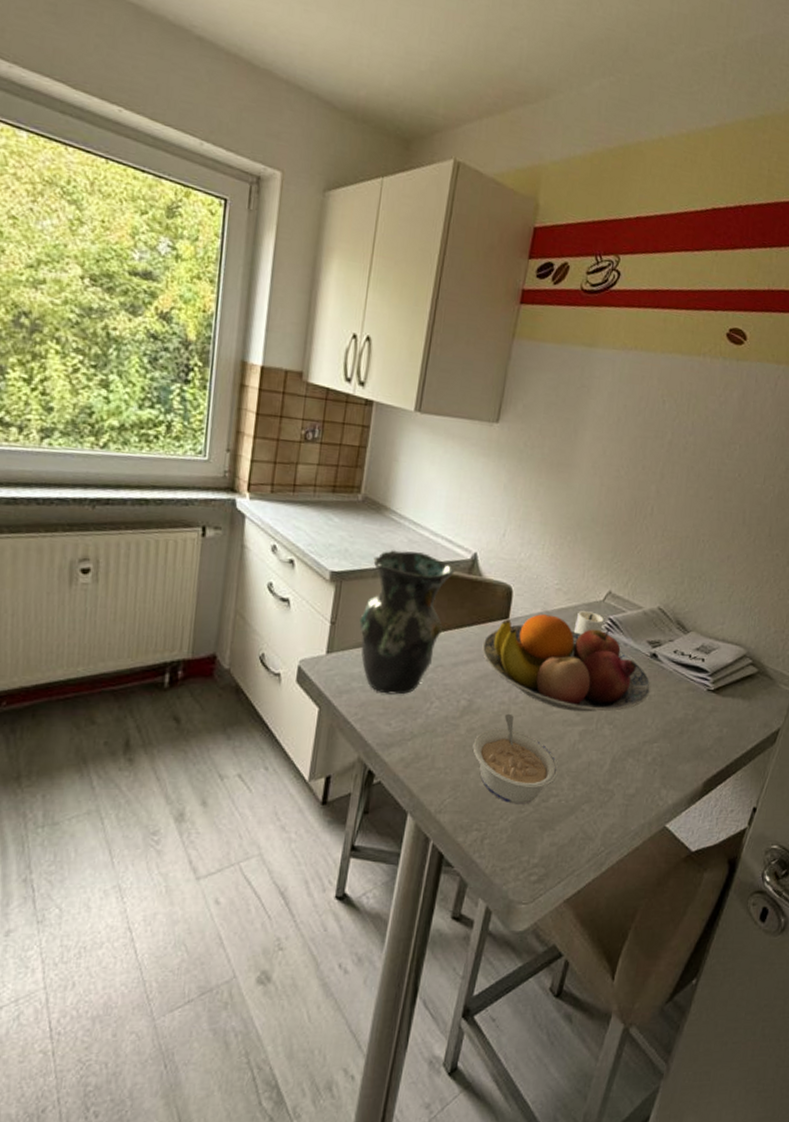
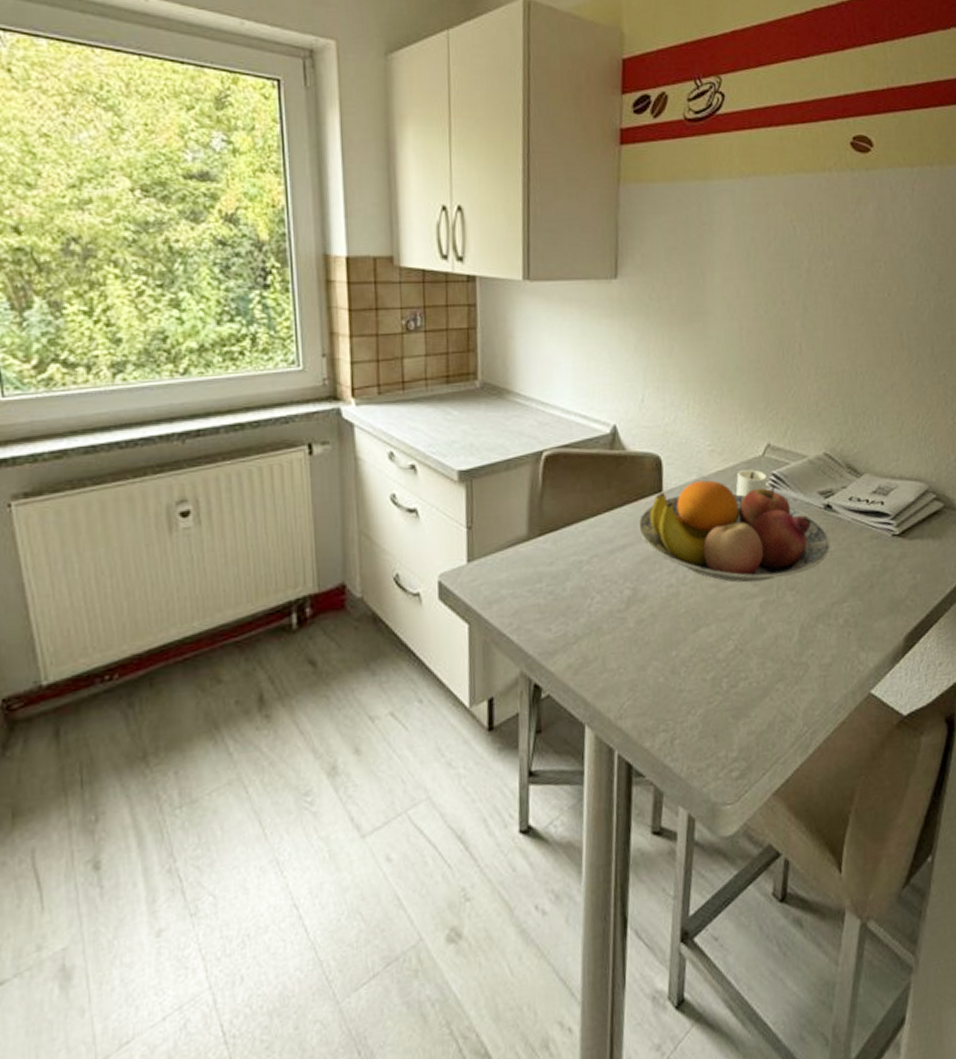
vase: present [359,550,455,695] -> none [498,434,595,597]
legume: present [473,713,559,804] -> none [645,596,744,696]

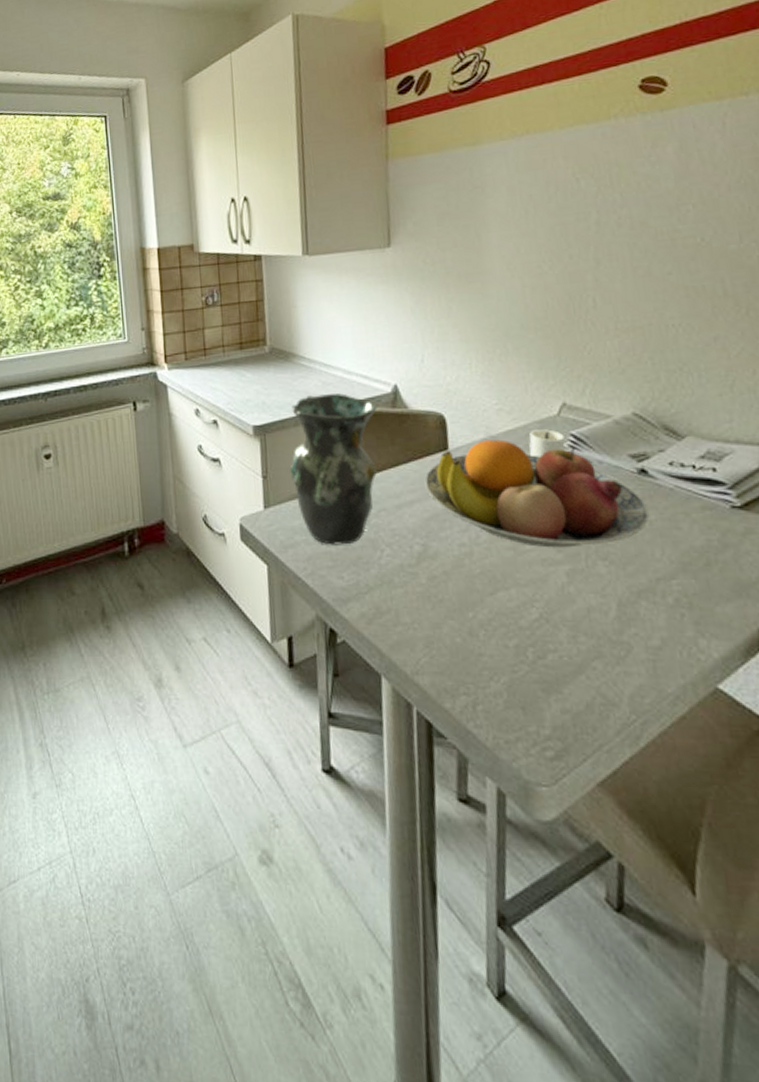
vase: none [498,434,595,597] -> present [290,393,378,545]

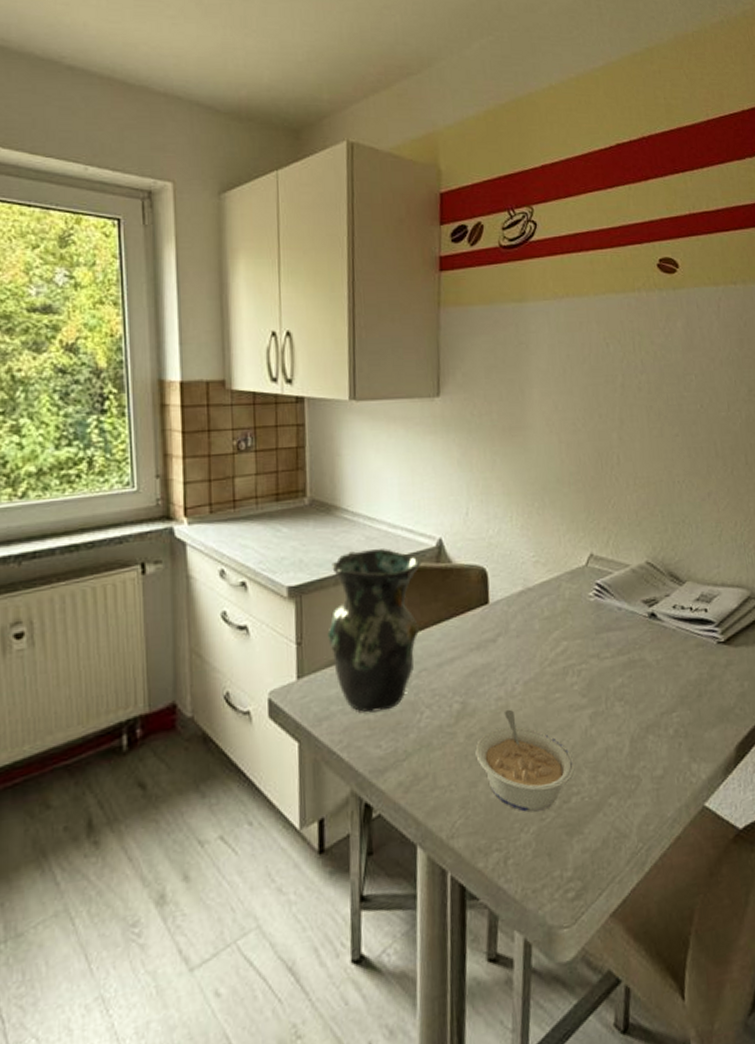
fruit bowl: present [424,439,650,548] -> none [465,591,657,694]
legume: none [438,556,551,663] -> present [475,709,575,813]
candle: present [529,429,566,458] -> none [561,579,592,607]

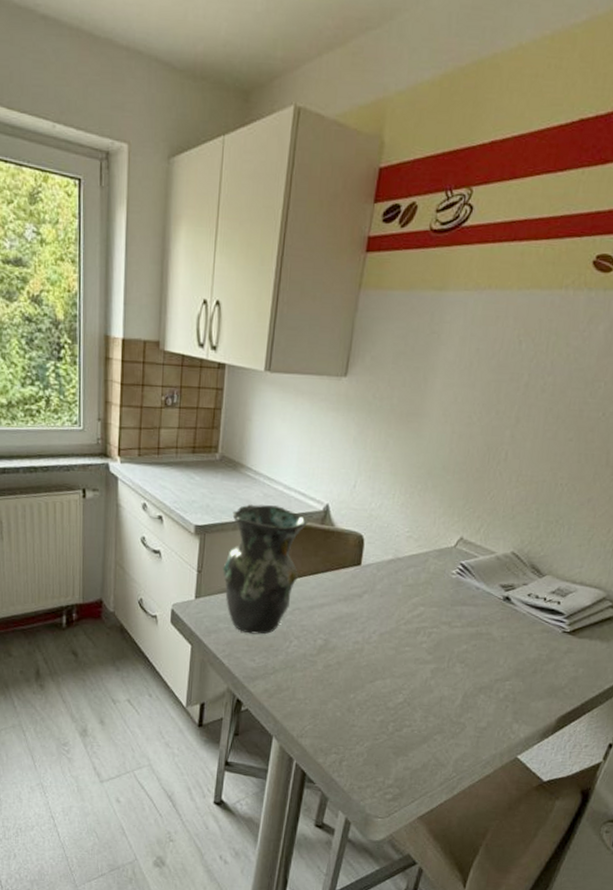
legume: present [475,709,575,813] -> none [330,652,411,733]

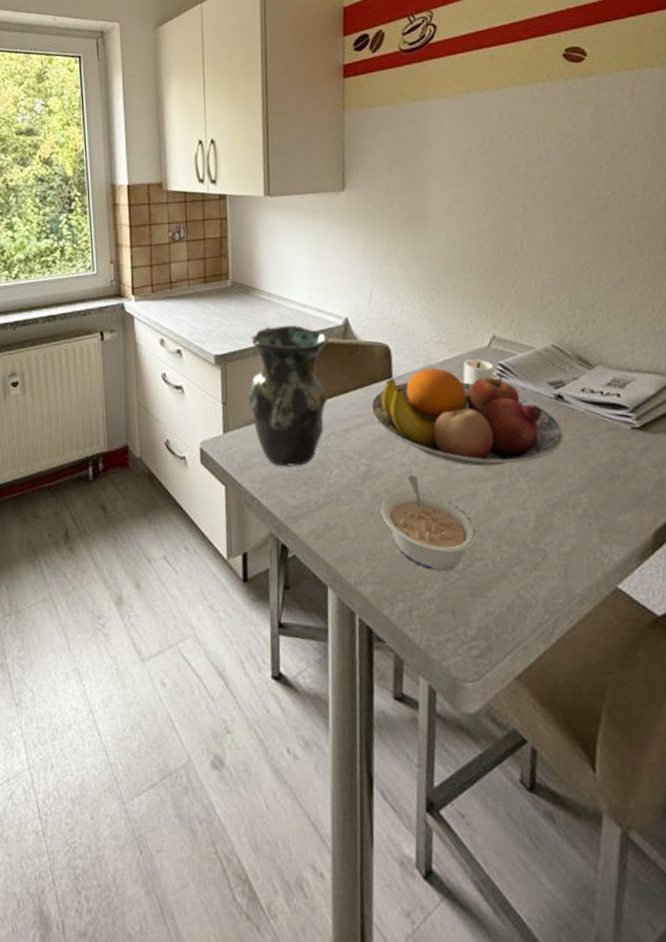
legume: none [330,652,411,733] -> present [381,475,478,571]
fruit bowl: none [336,560,504,652] -> present [370,368,564,467]
candle: none [424,557,455,580] -> present [463,359,495,385]

